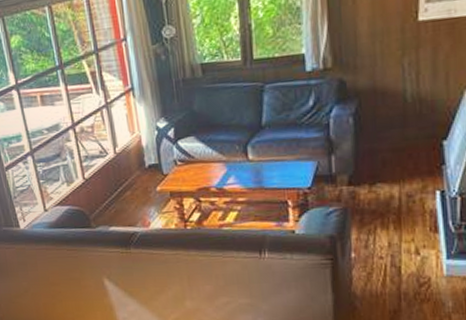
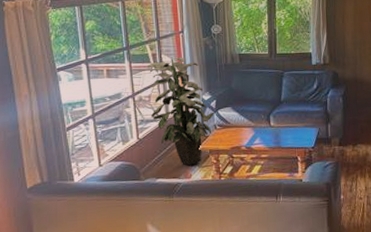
indoor plant: none [87,73,174,212] -> present [148,57,215,166]

